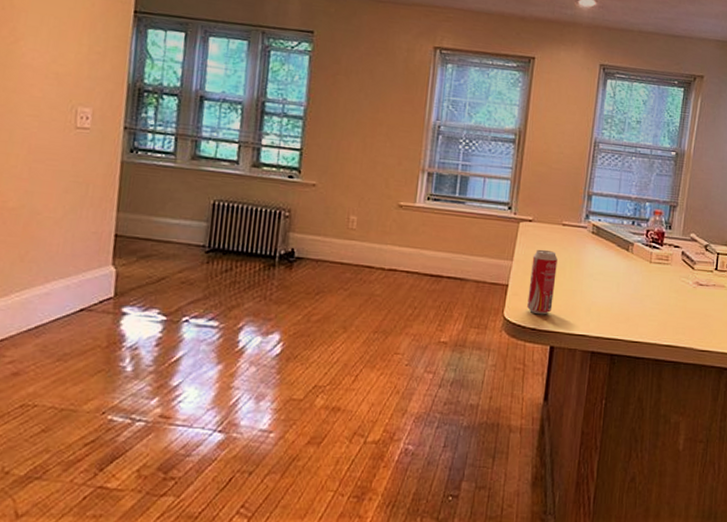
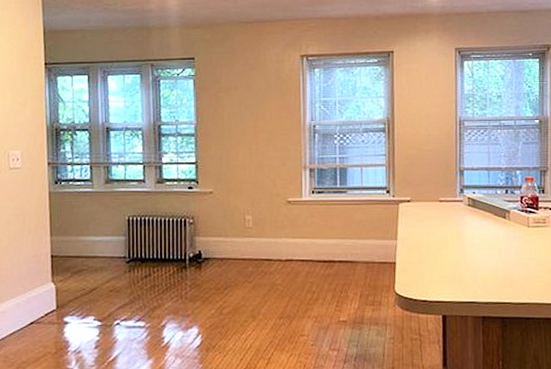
beverage can: present [527,249,558,315] -> none [415,226,440,287]

